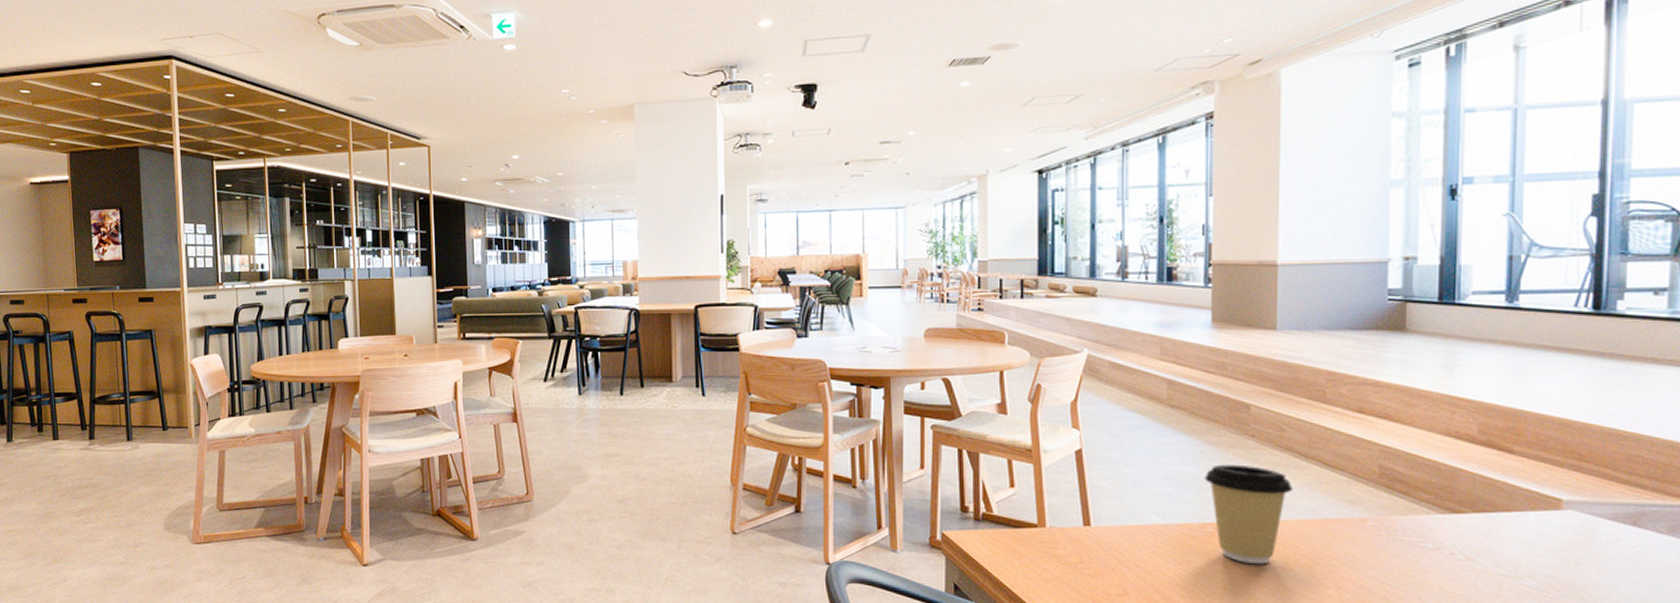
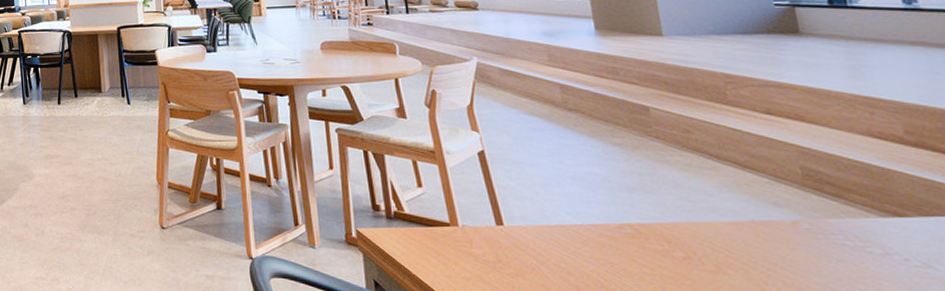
coffee cup: present [1204,464,1293,565] -> none [613,165,711,268]

